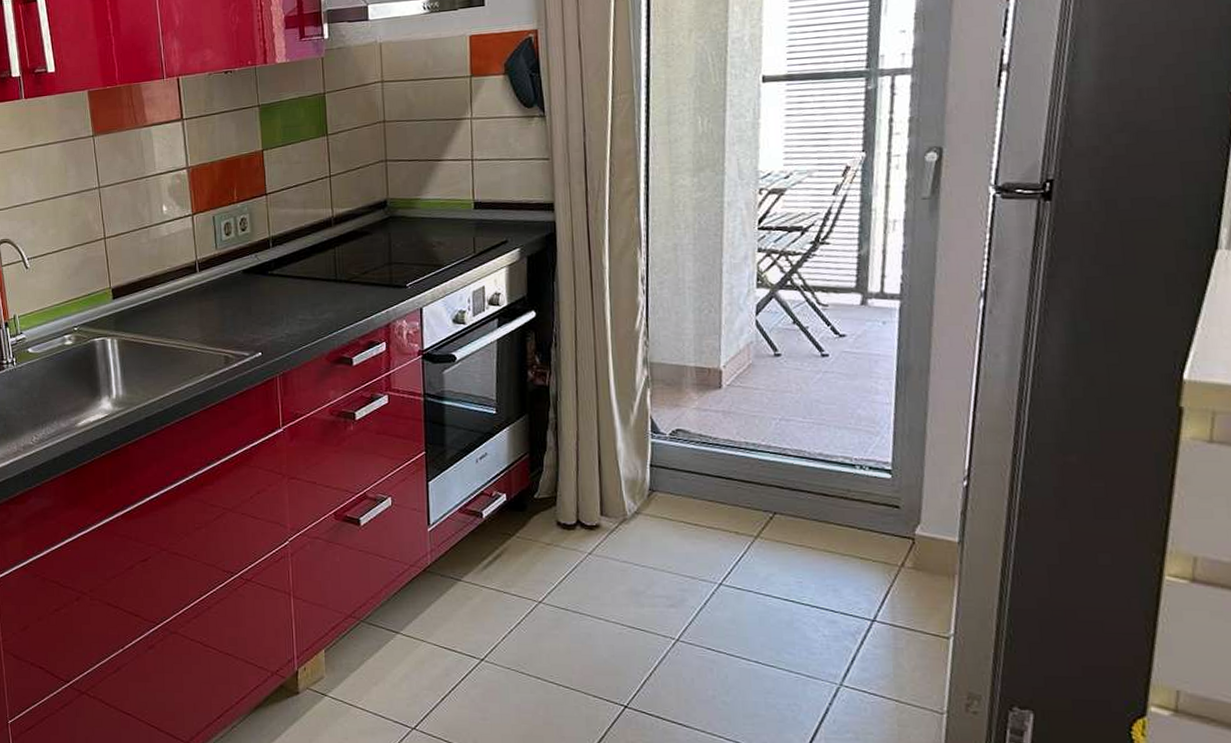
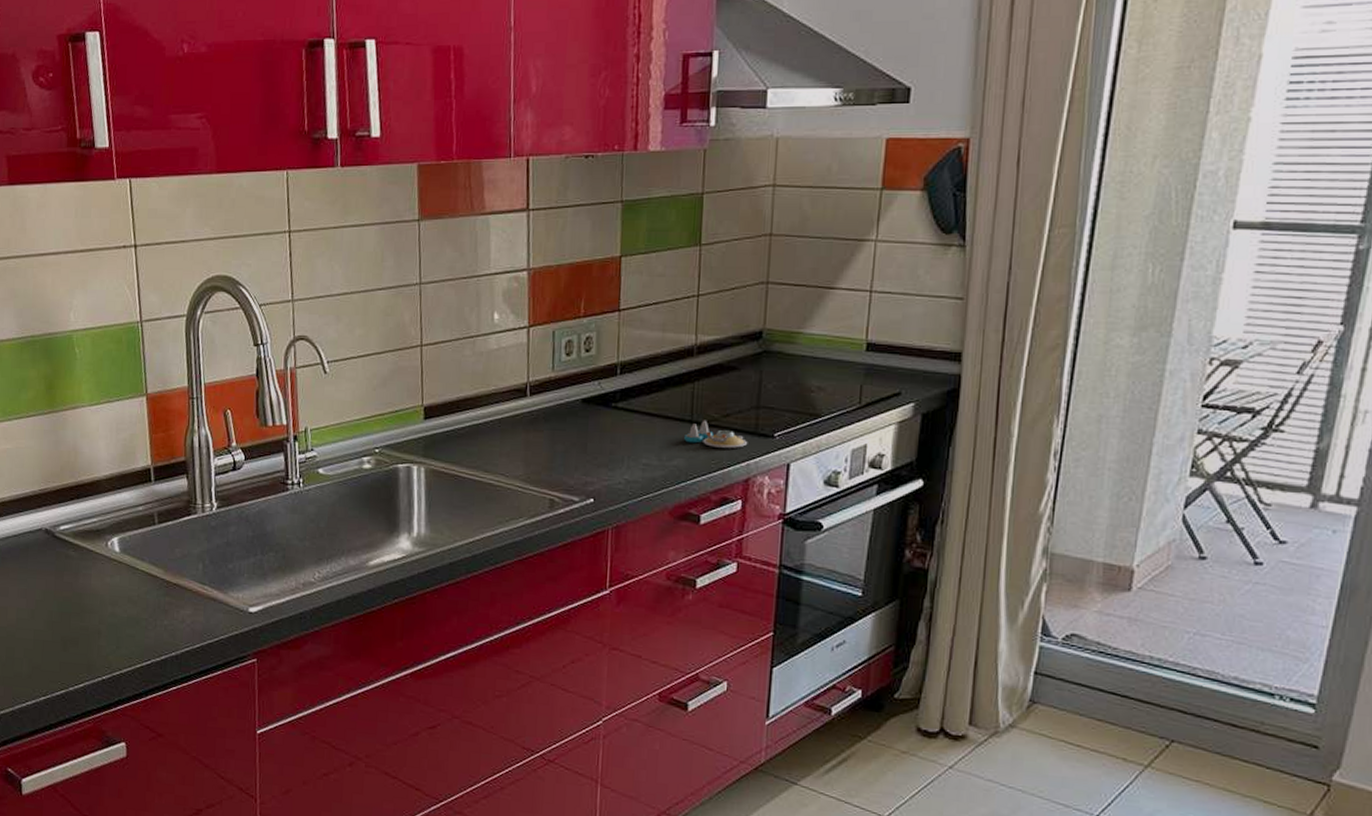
salt and pepper shaker set: none [332,278,386,300] -> present [684,420,748,448]

